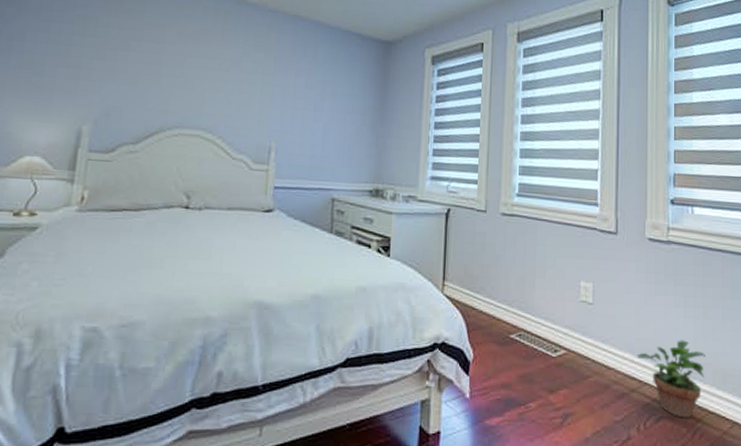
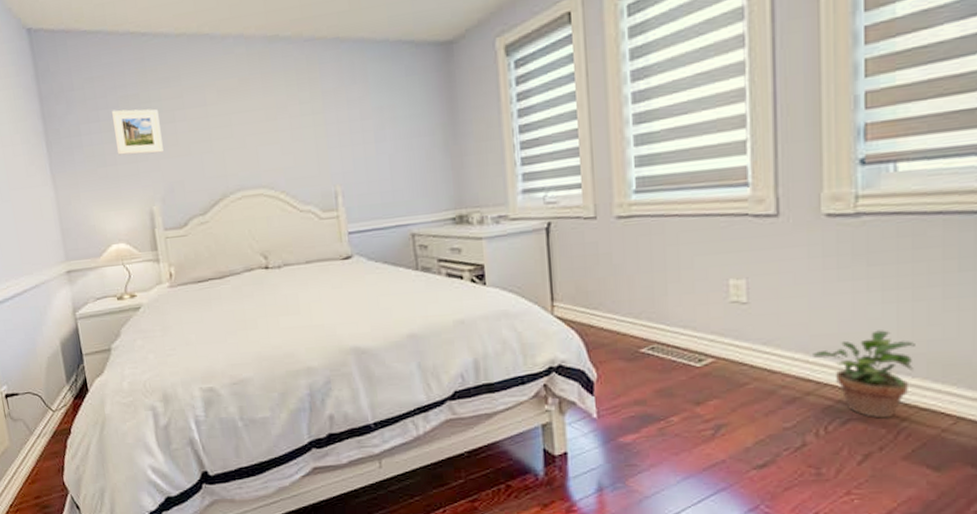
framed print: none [59,25,114,76] -> present [112,109,164,155]

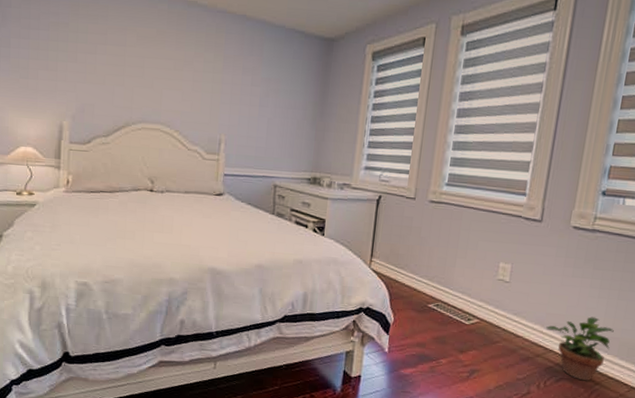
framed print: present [112,109,164,155] -> none [40,32,83,77]

